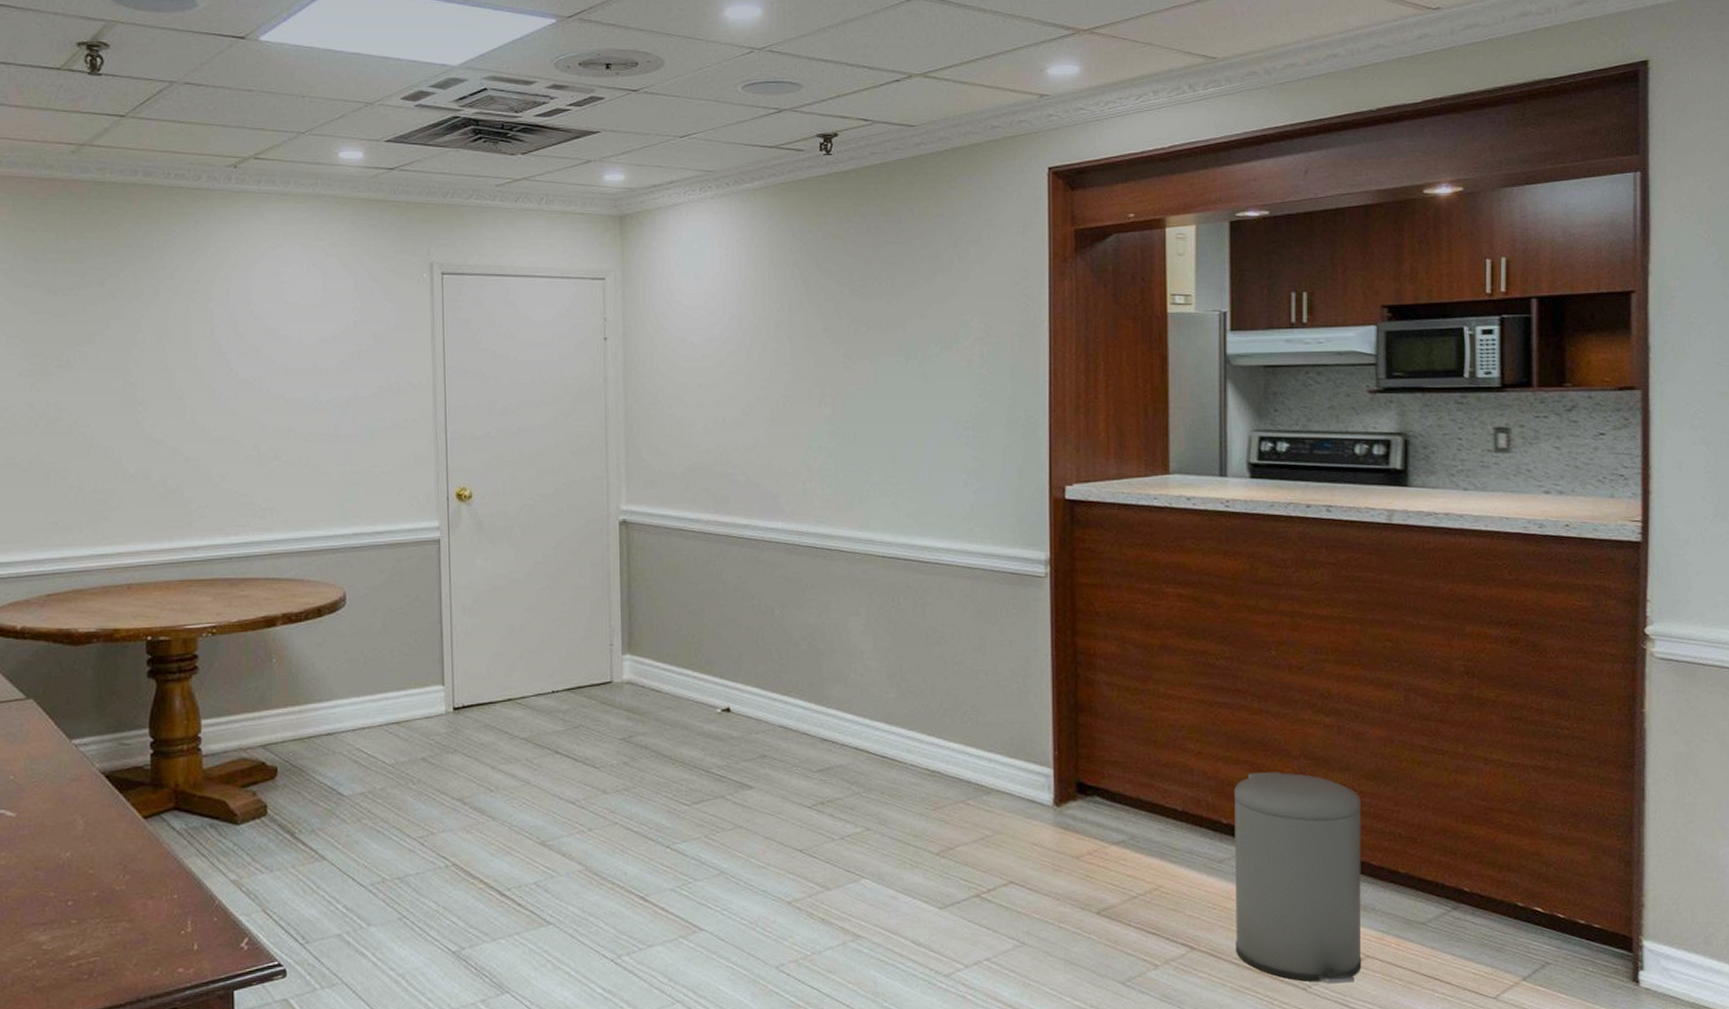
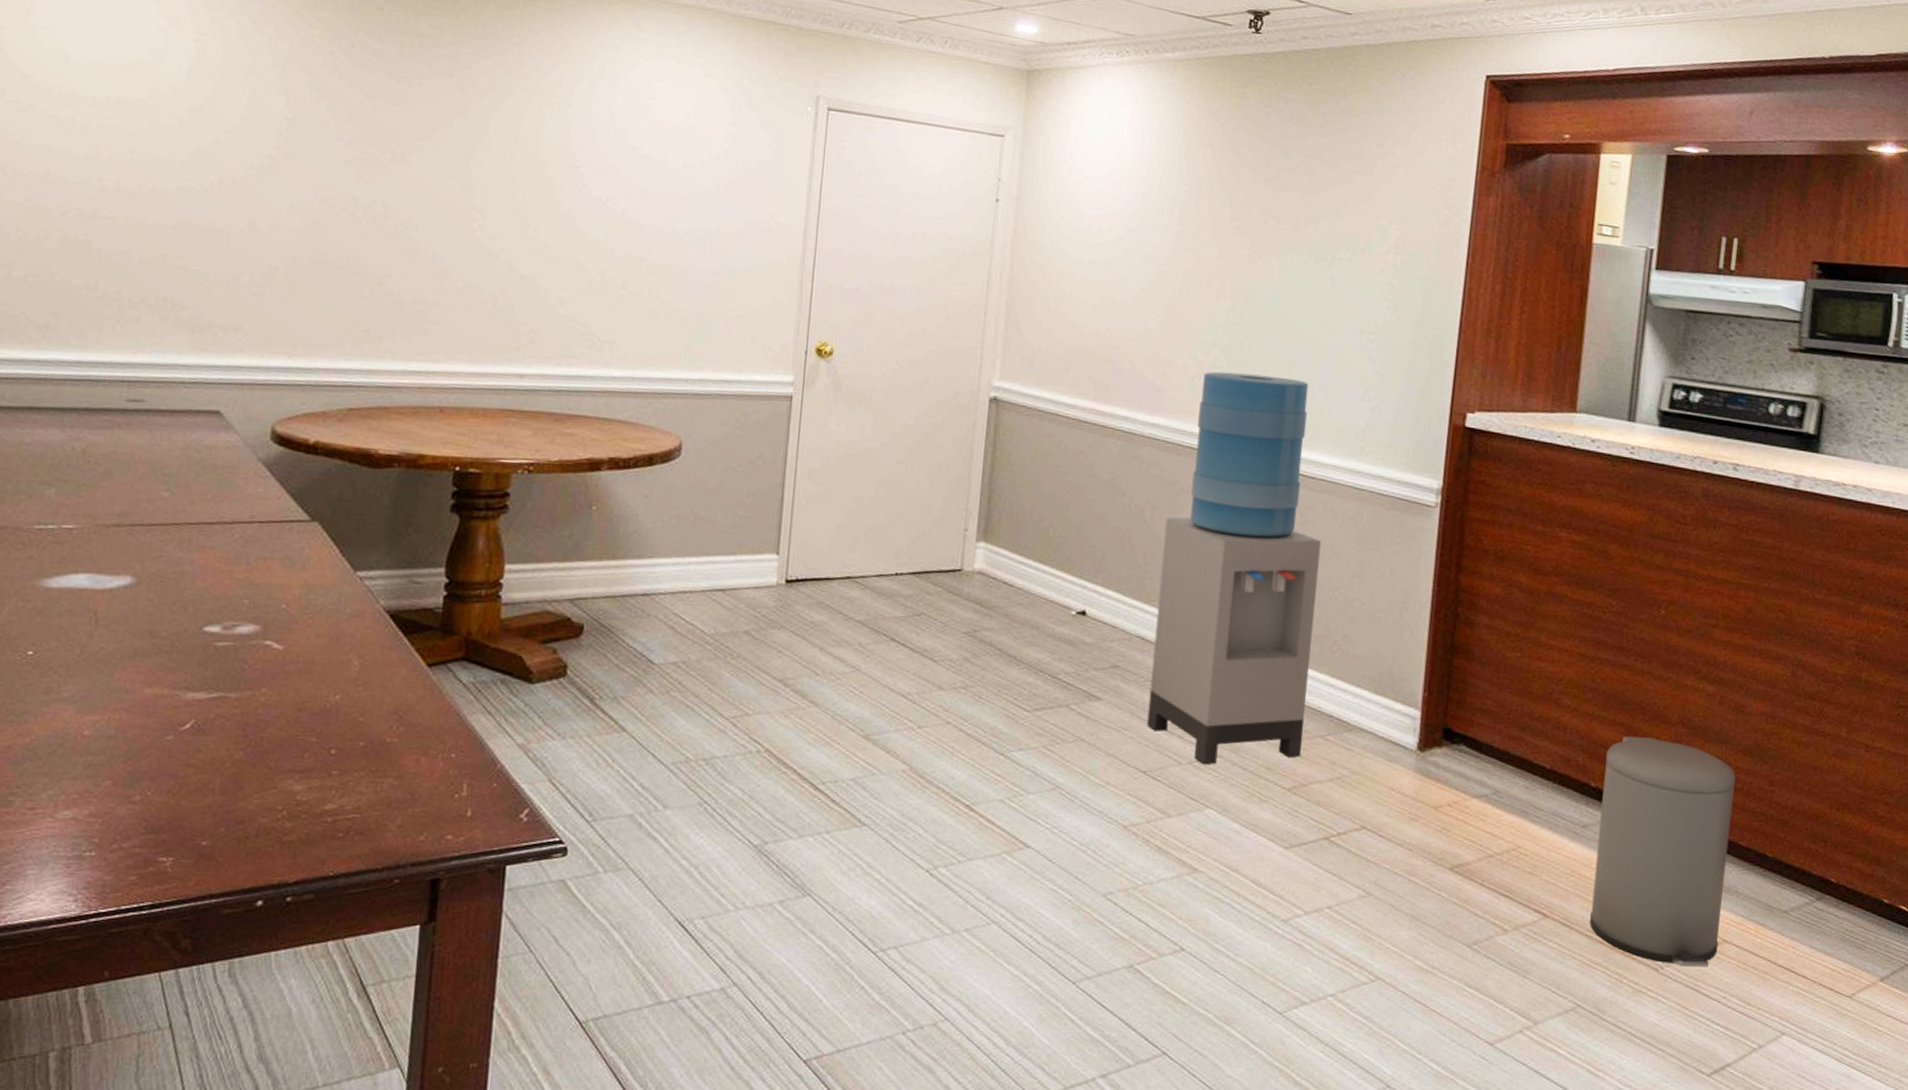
water cooler: none [794,472,945,838] -> present [1146,371,1321,764]

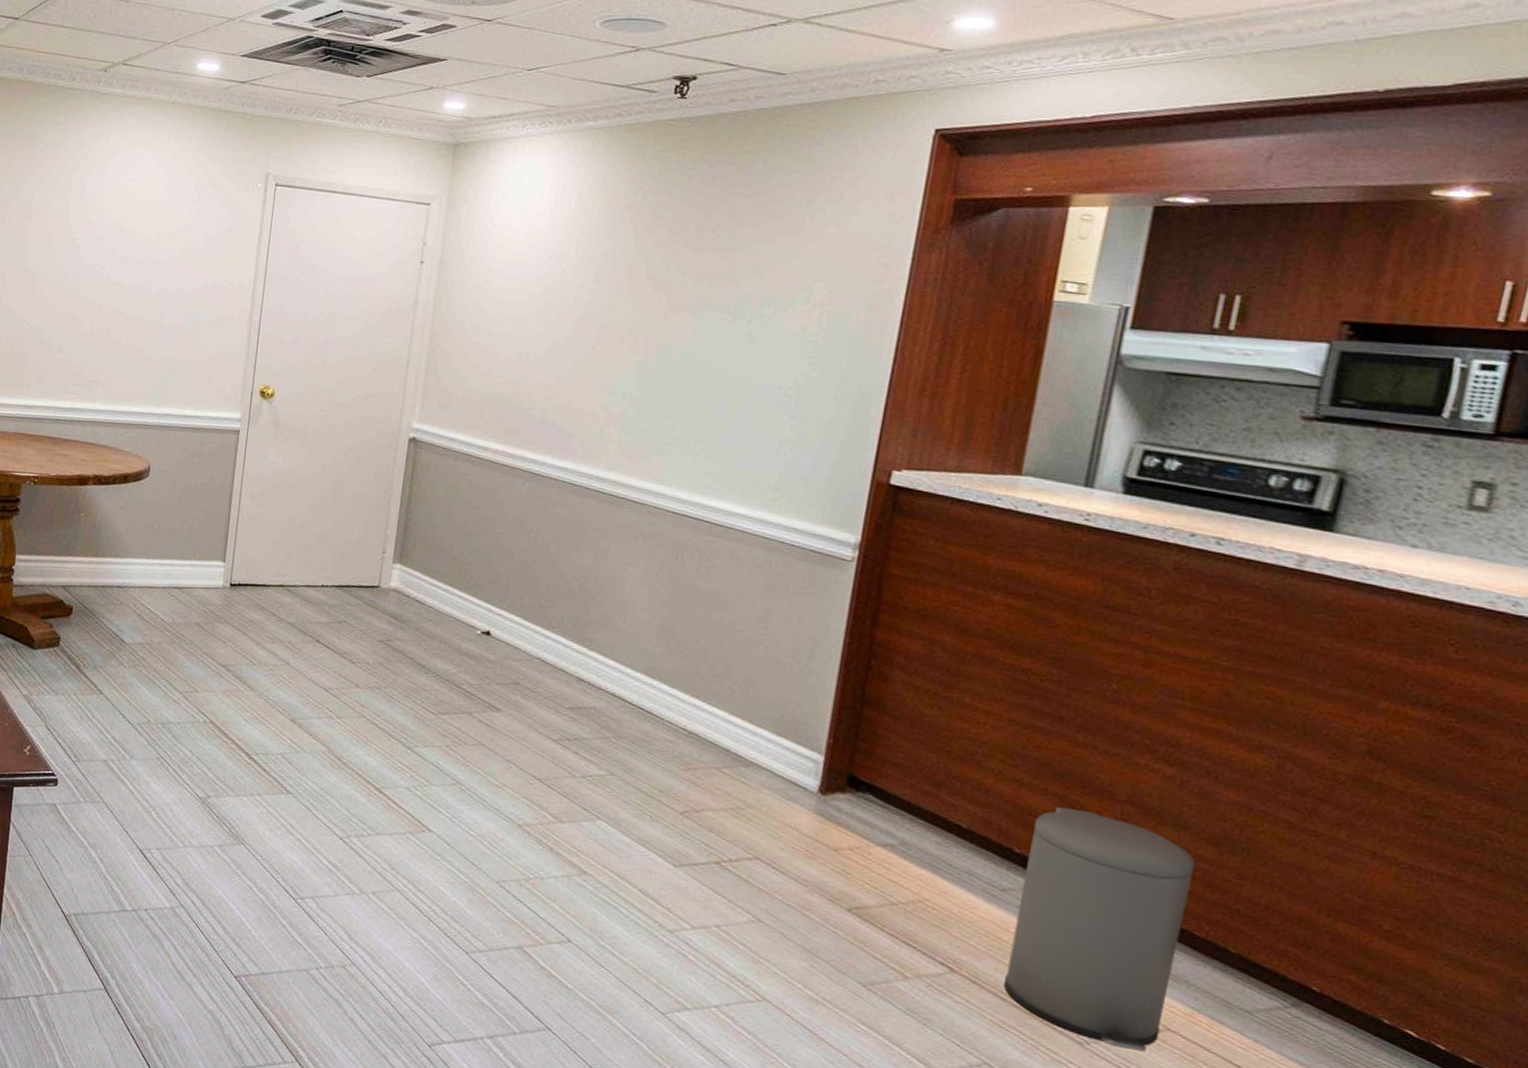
water cooler: present [1146,371,1321,764] -> none [543,421,726,785]

